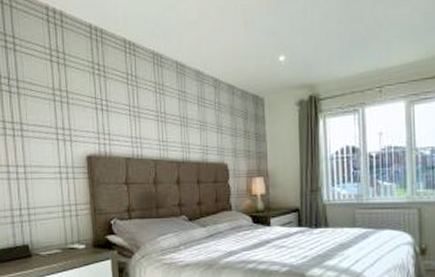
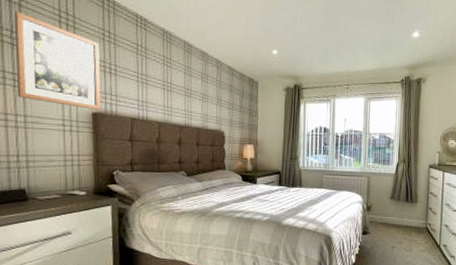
wall art: none [10,56,95,153] -> present [14,11,101,110]

